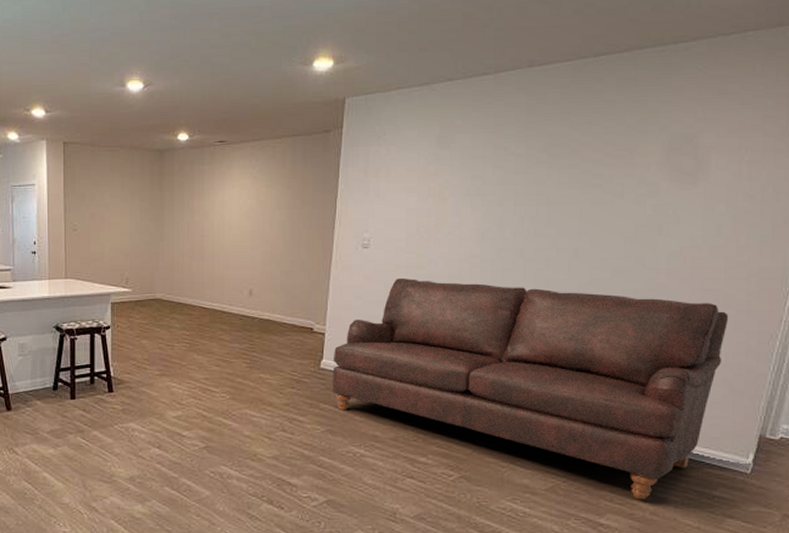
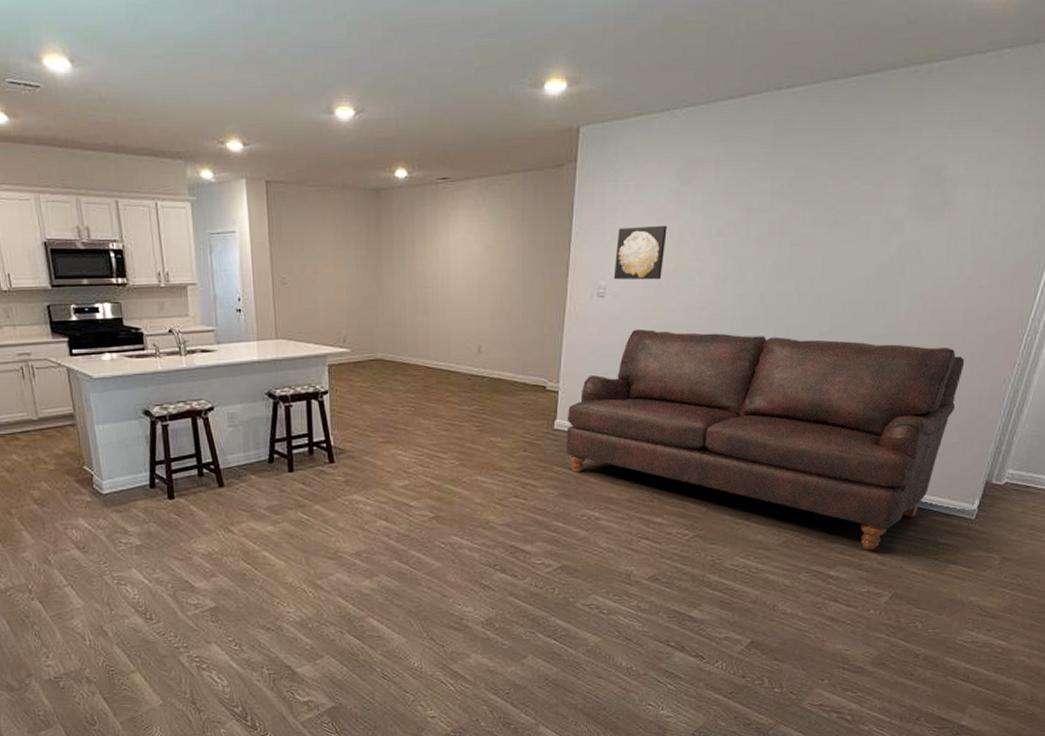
wall art: none [377,184,428,234] -> present [613,225,667,280]

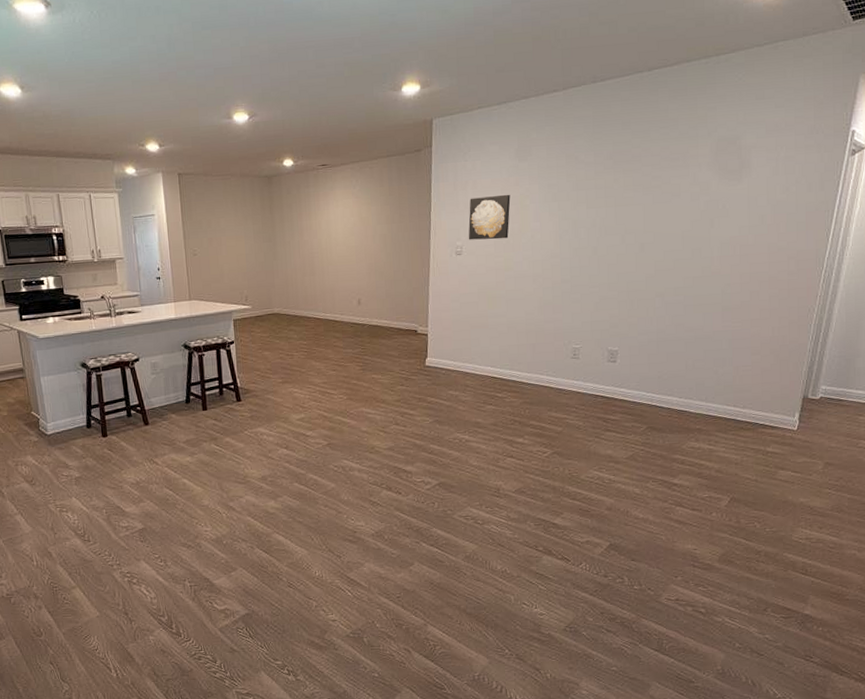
sofa: present [565,329,965,550] -> none [436,280,774,460]

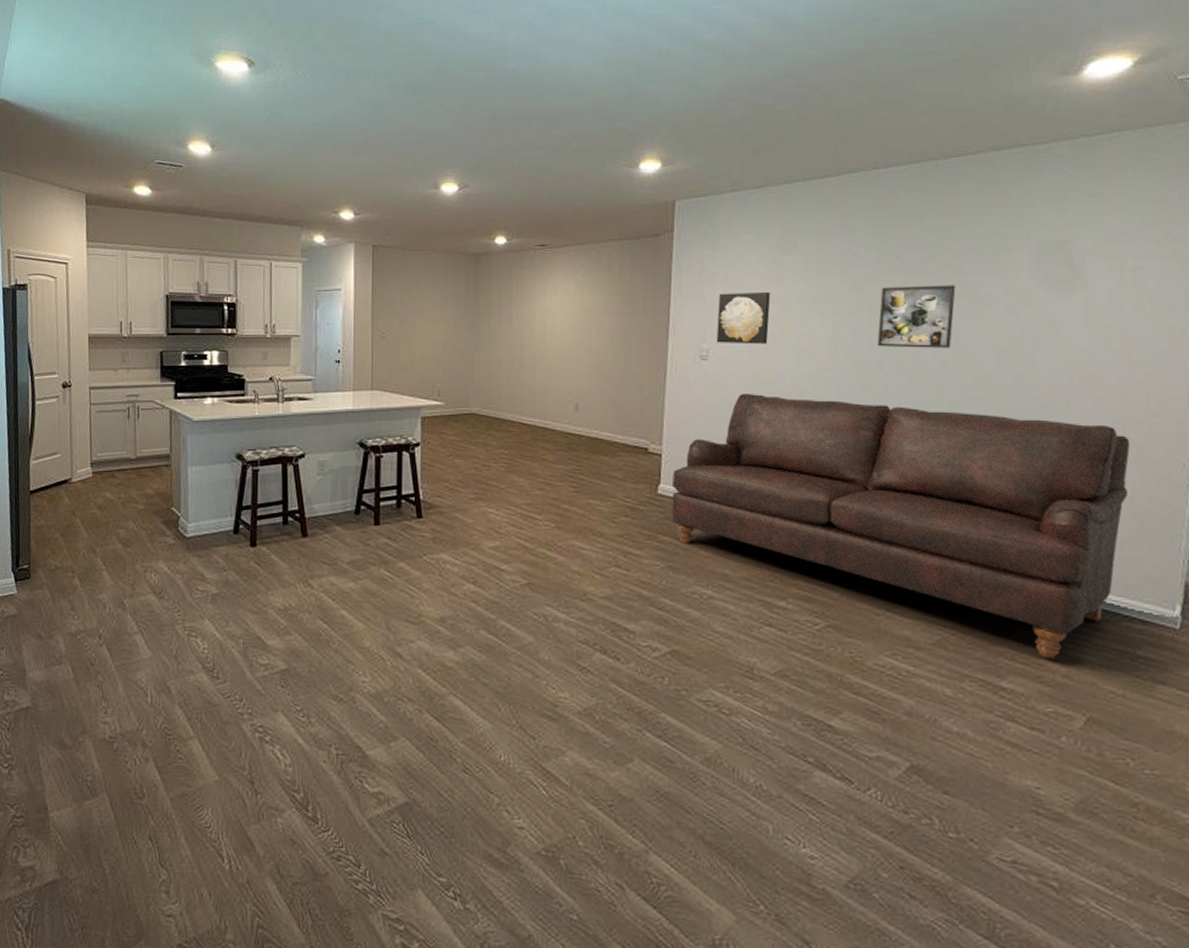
sofa: none [436,280,774,460] -> present [671,394,1131,659]
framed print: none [593,179,653,235] -> present [877,285,956,348]

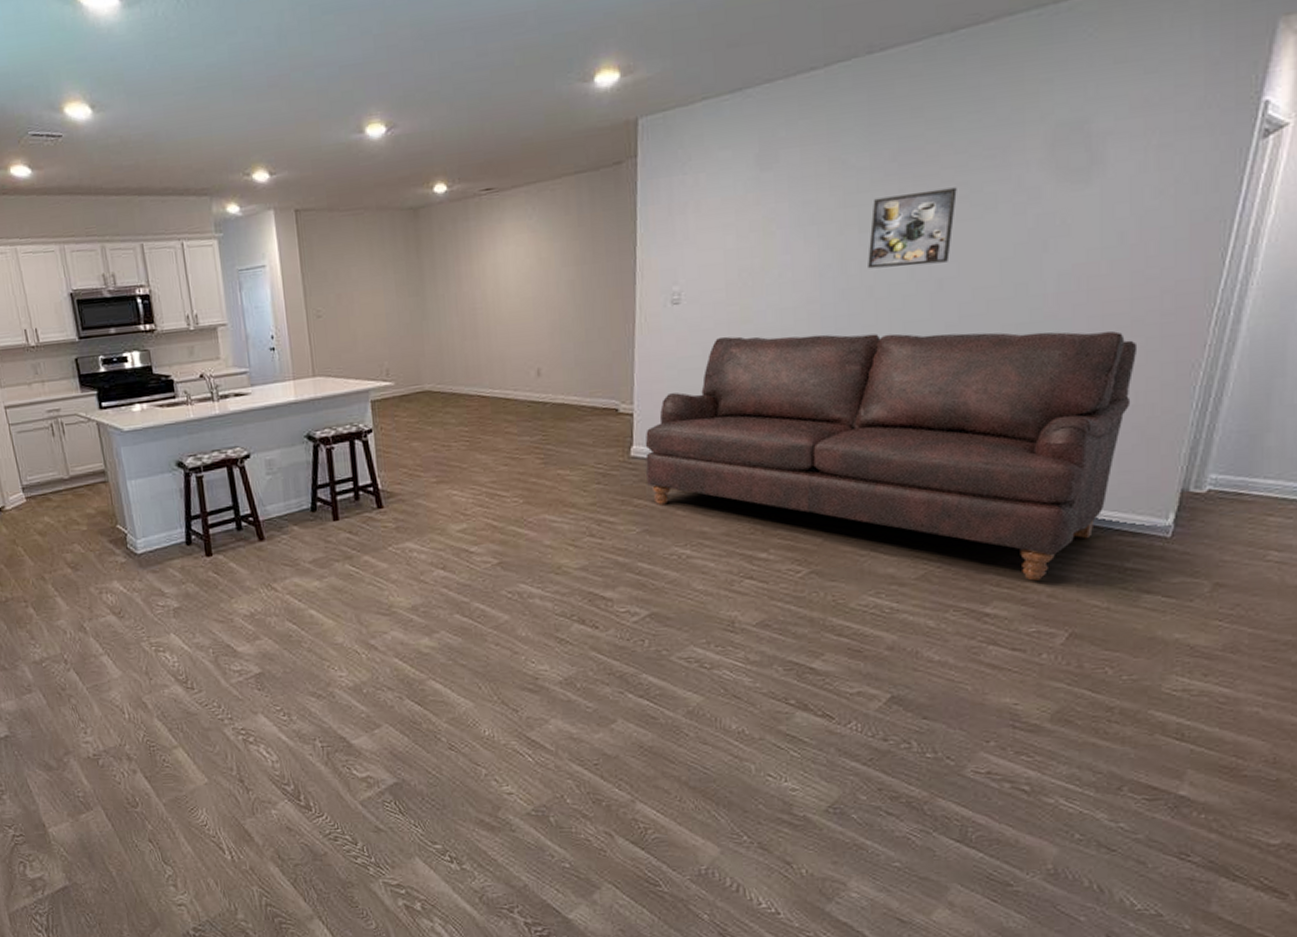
wall art: present [716,291,771,344] -> none [688,217,749,284]

